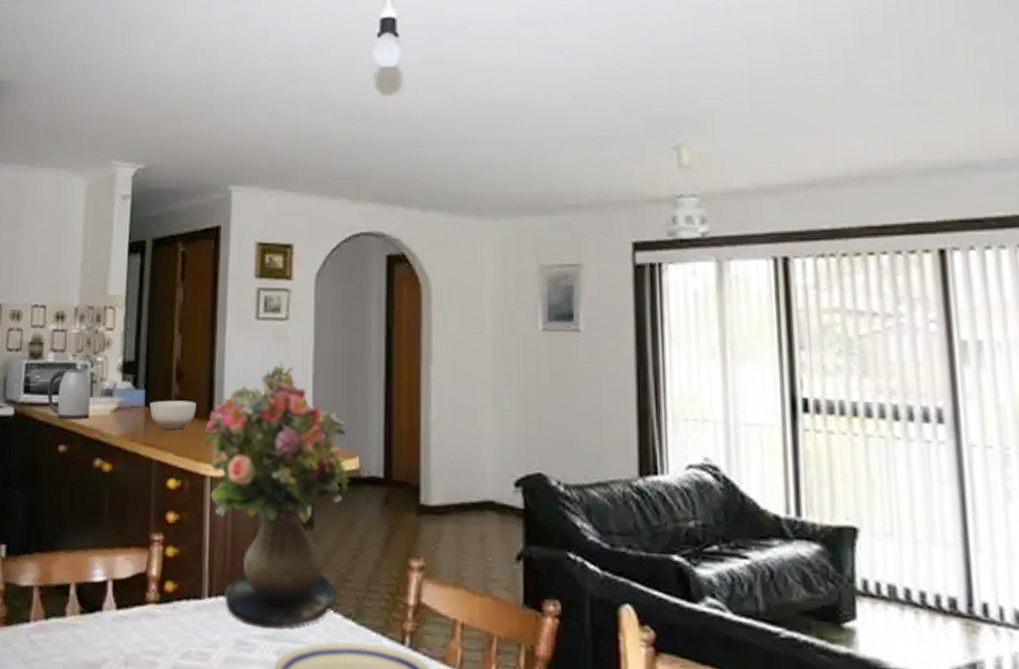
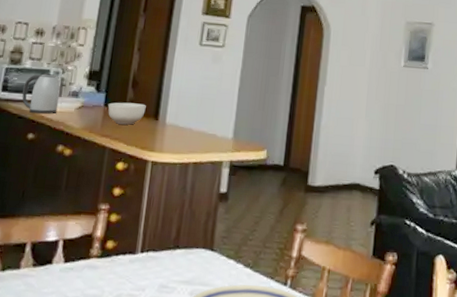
bouquet: present [202,361,350,629] -> none [147,78,260,276]

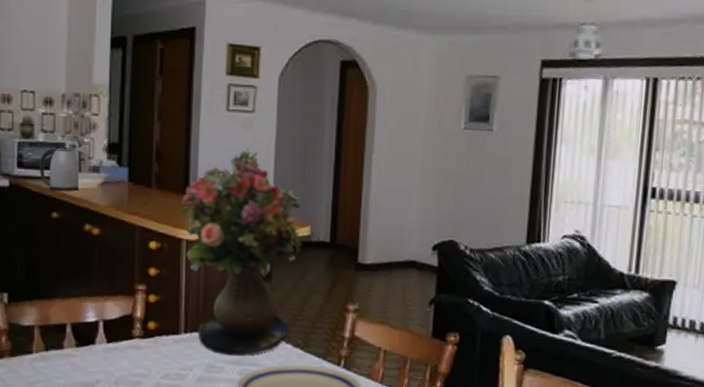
bowl: present [108,102,146,125] -> none [132,176,174,201]
bouquet: none [147,78,260,276] -> present [179,147,302,356]

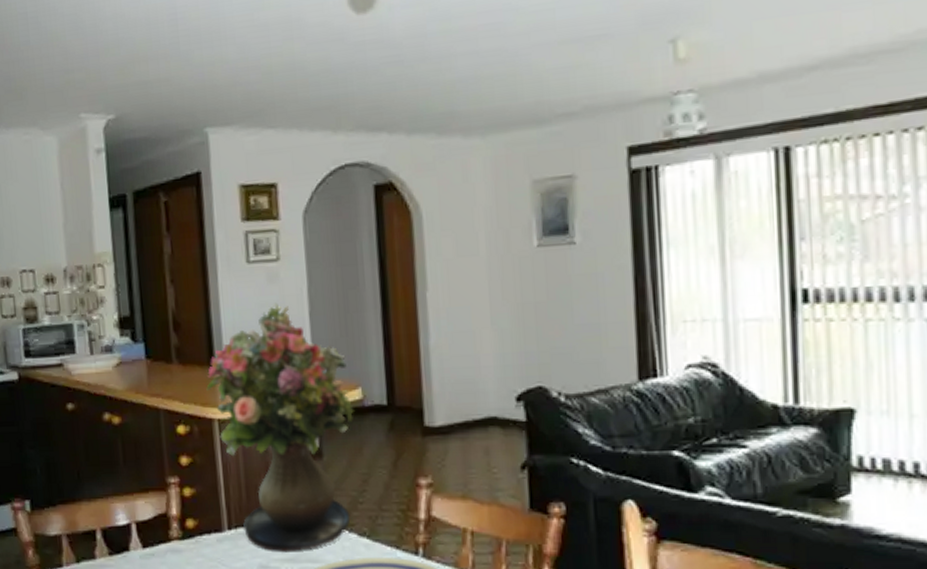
kettle: present [40,146,80,192] -> none [47,327,93,380]

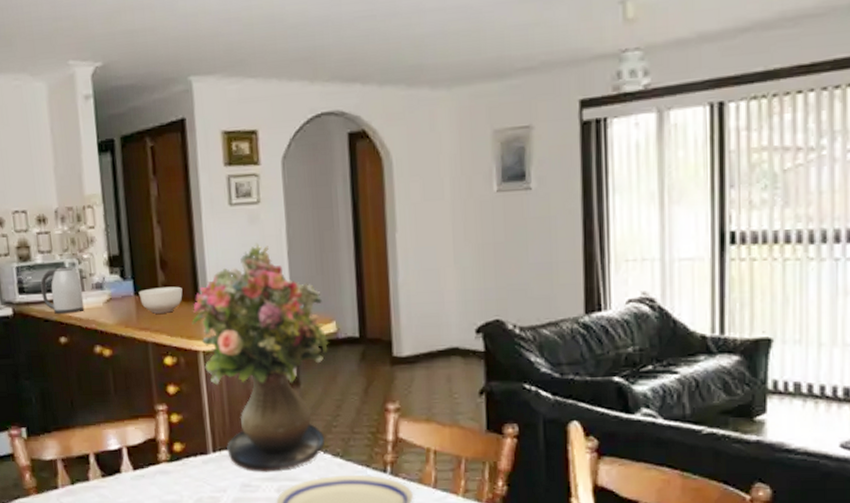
kettle: none [47,327,93,380] -> present [40,266,85,315]
bowl: none [150,349,197,379] -> present [138,286,183,314]

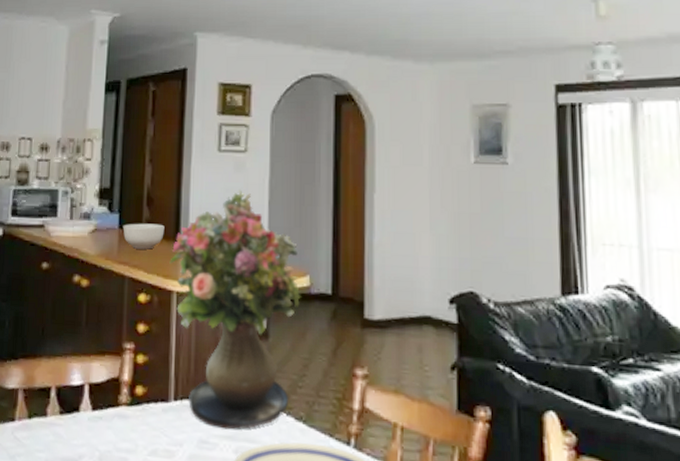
kettle: present [40,266,85,315] -> none [32,193,71,241]

